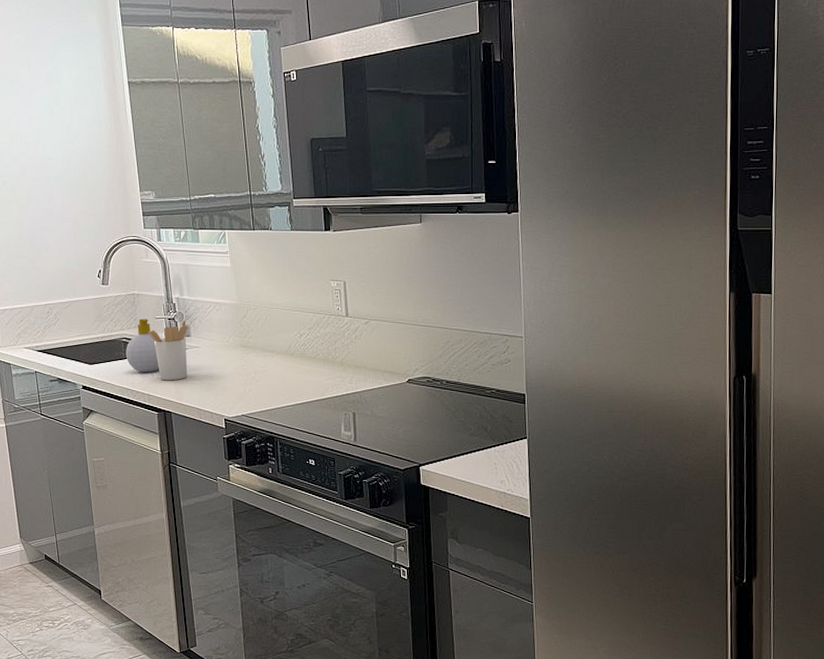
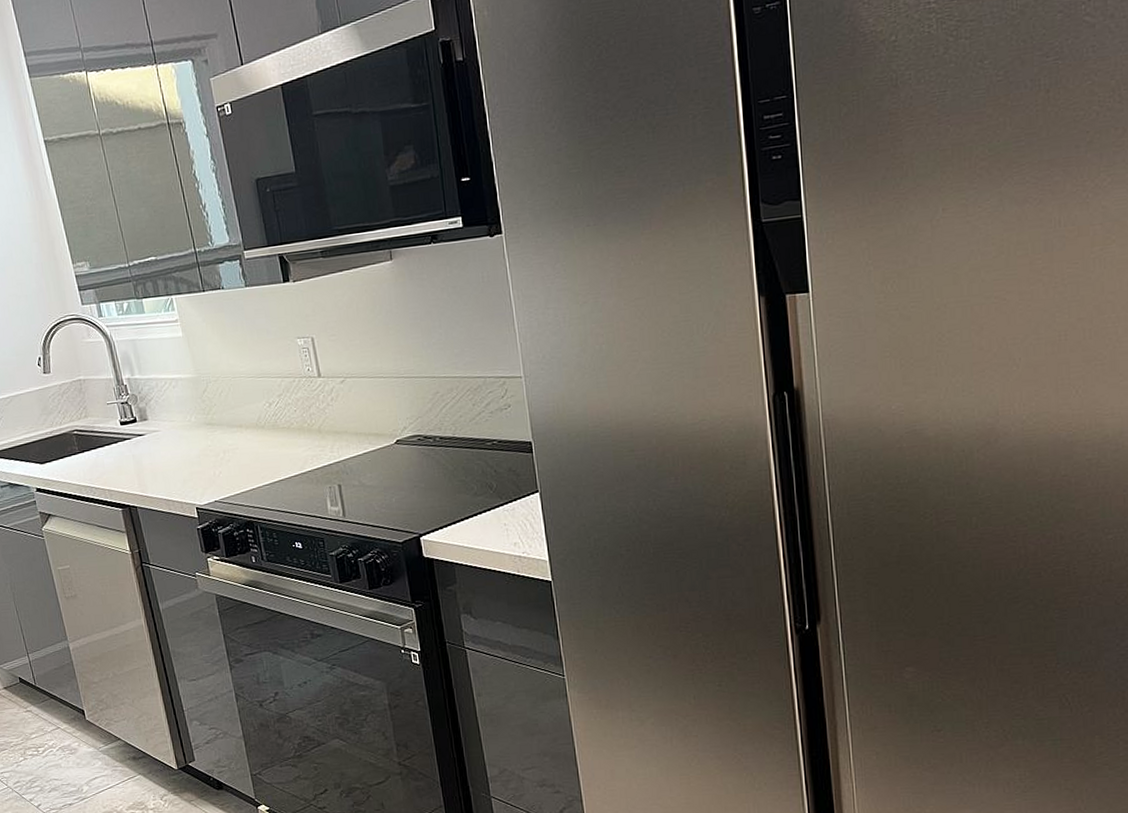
soap bottle: present [125,318,160,373] -> none [78,405,118,467]
utensil holder: present [148,319,188,381] -> none [100,401,150,473]

